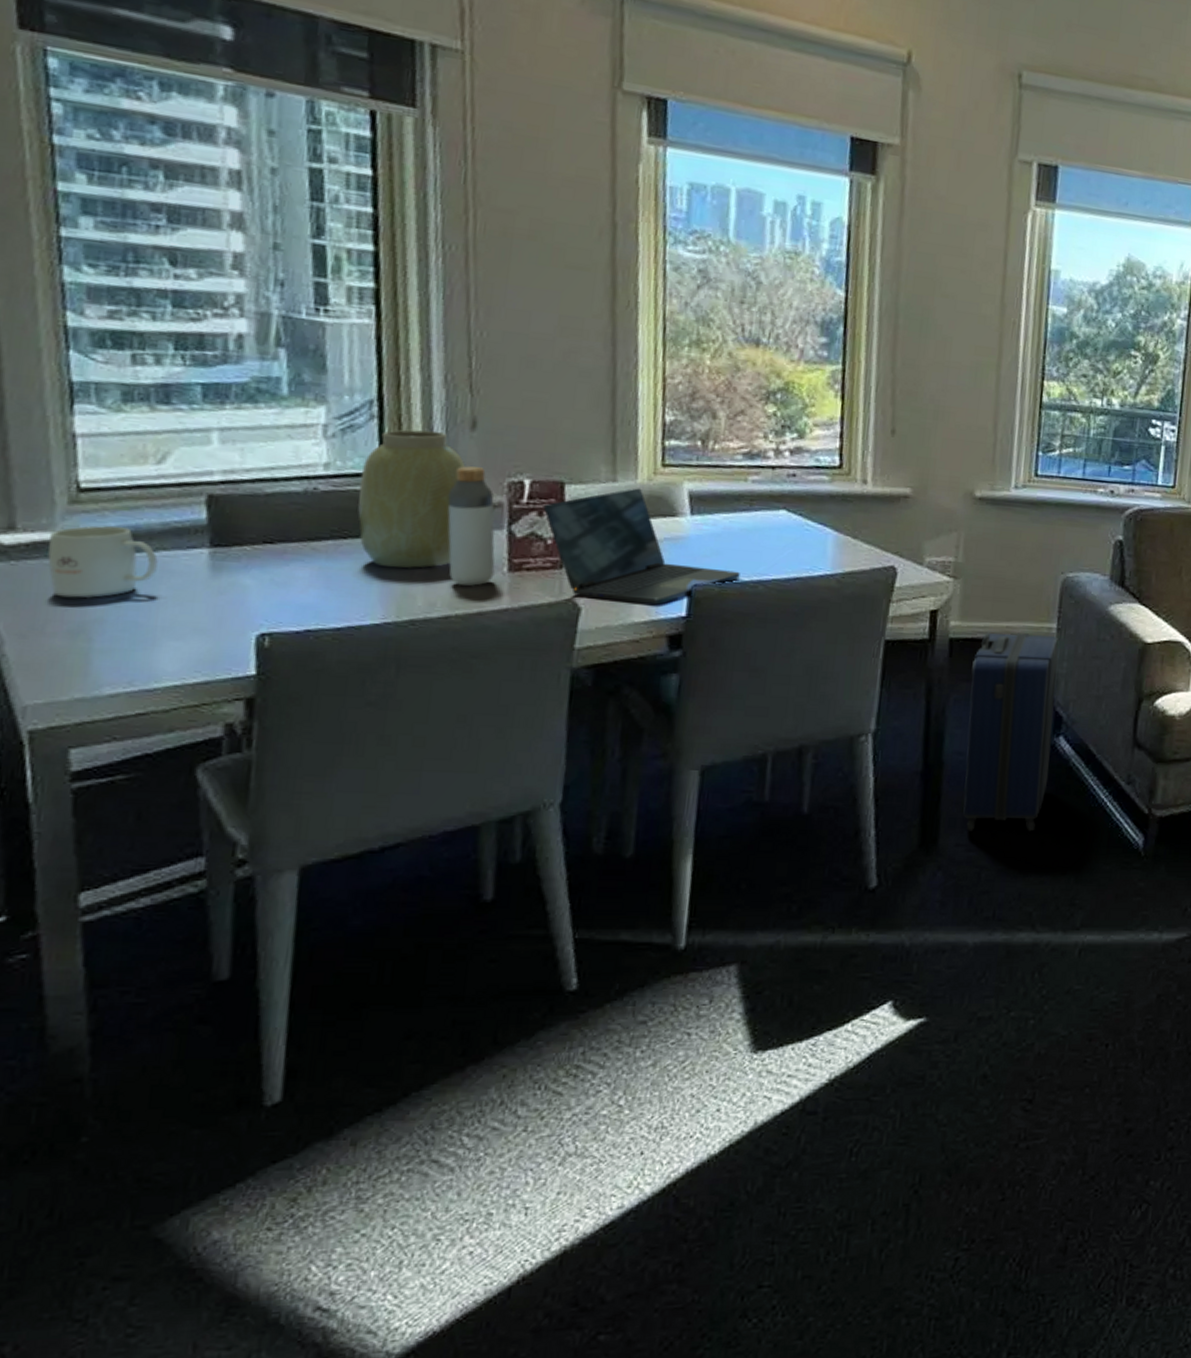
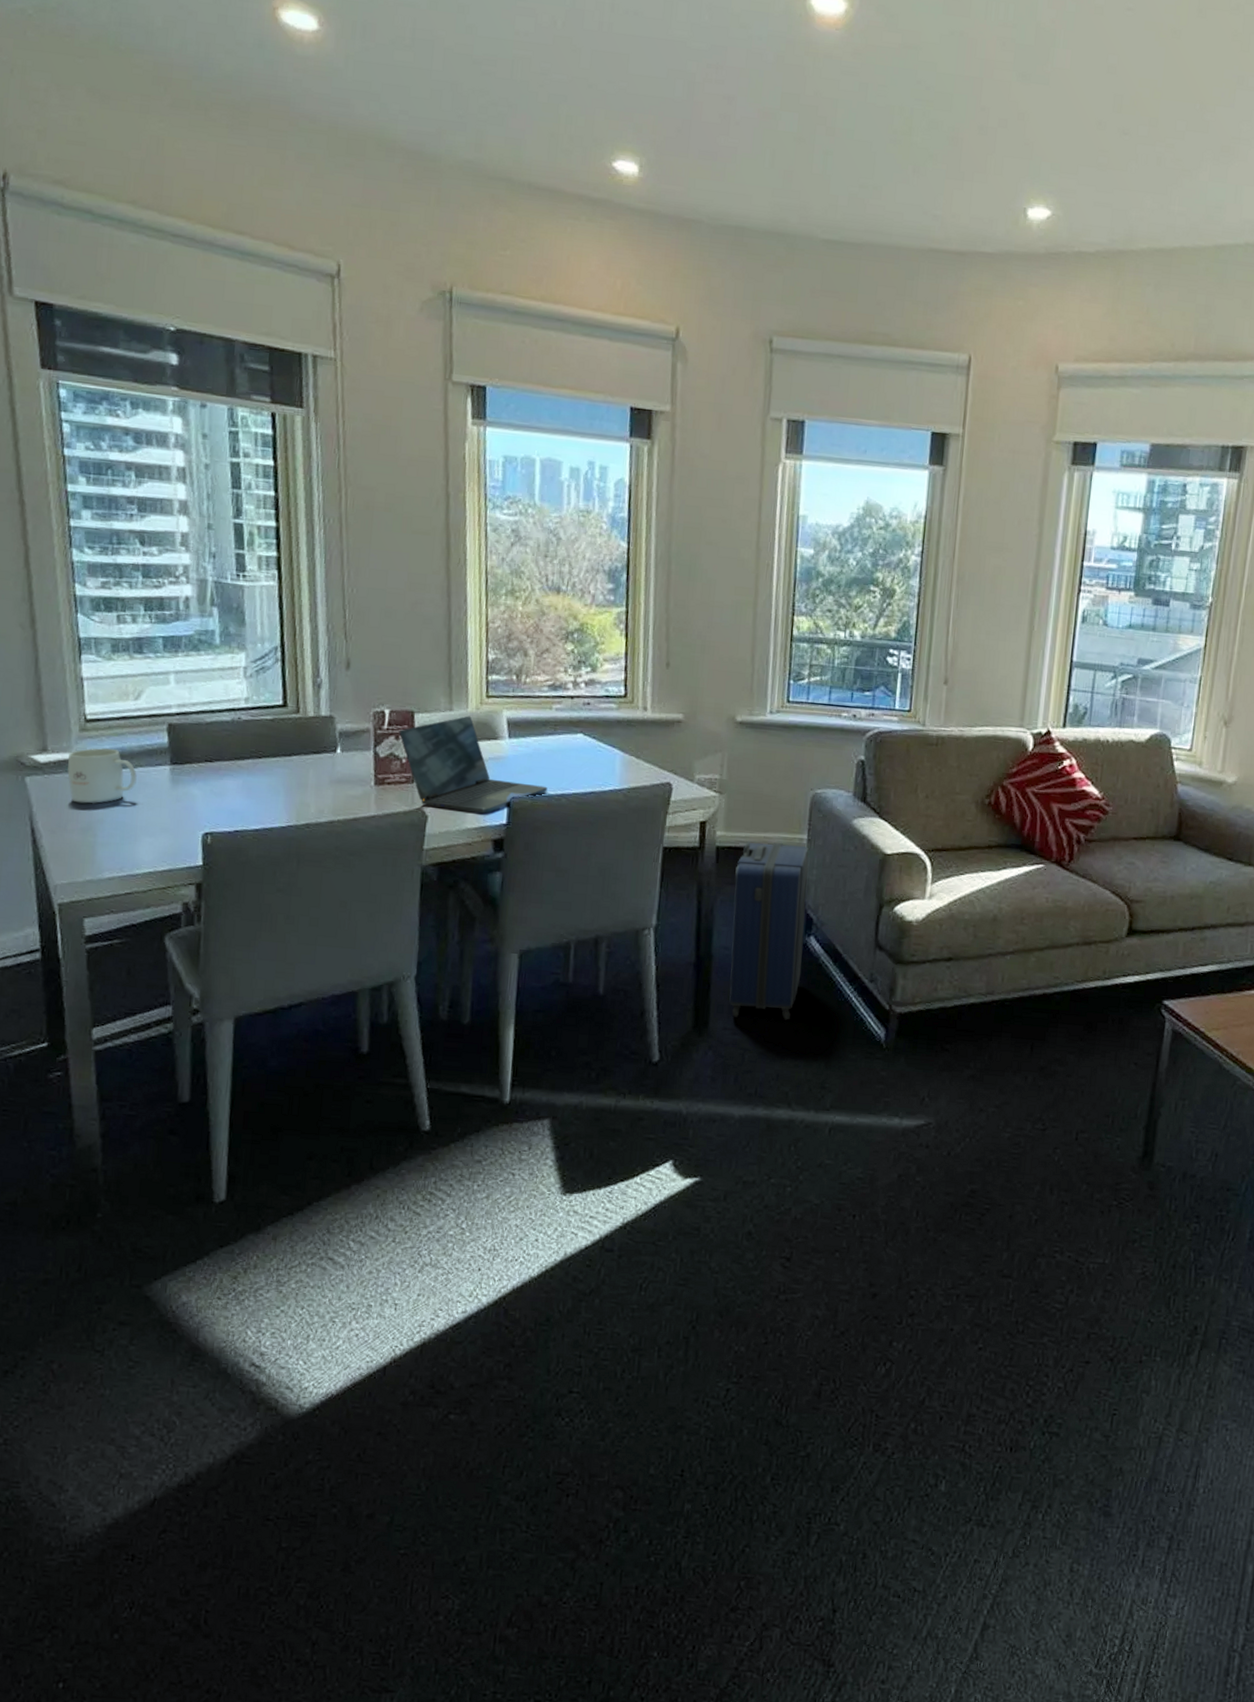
vase: present [358,429,466,569] -> none [268,670,343,782]
bottle: present [447,466,495,586] -> none [331,699,365,797]

